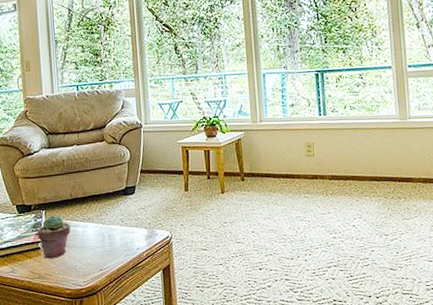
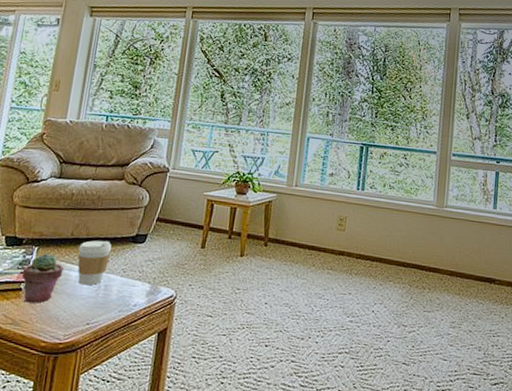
coffee cup: none [79,196,107,238] -> present [77,240,112,286]

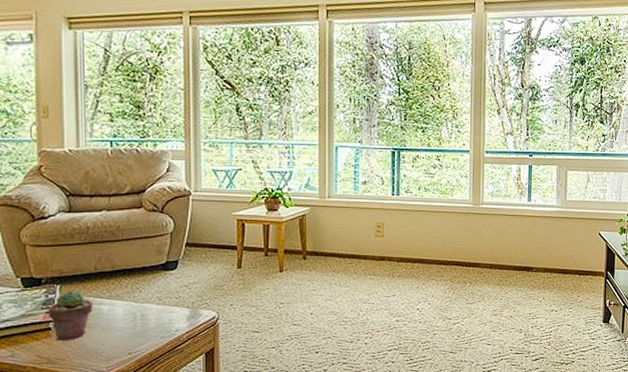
coffee cup: present [77,240,112,286] -> none [105,271,142,318]

